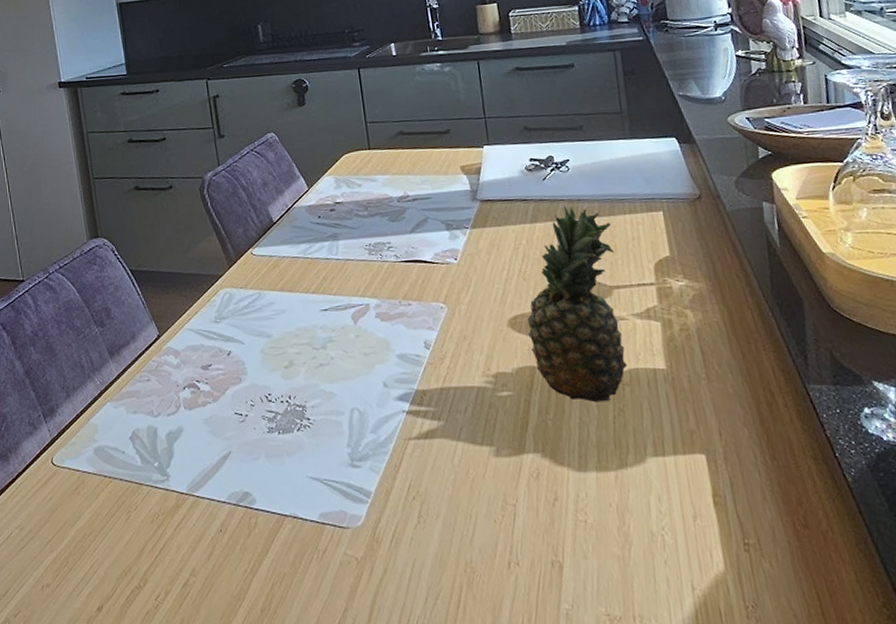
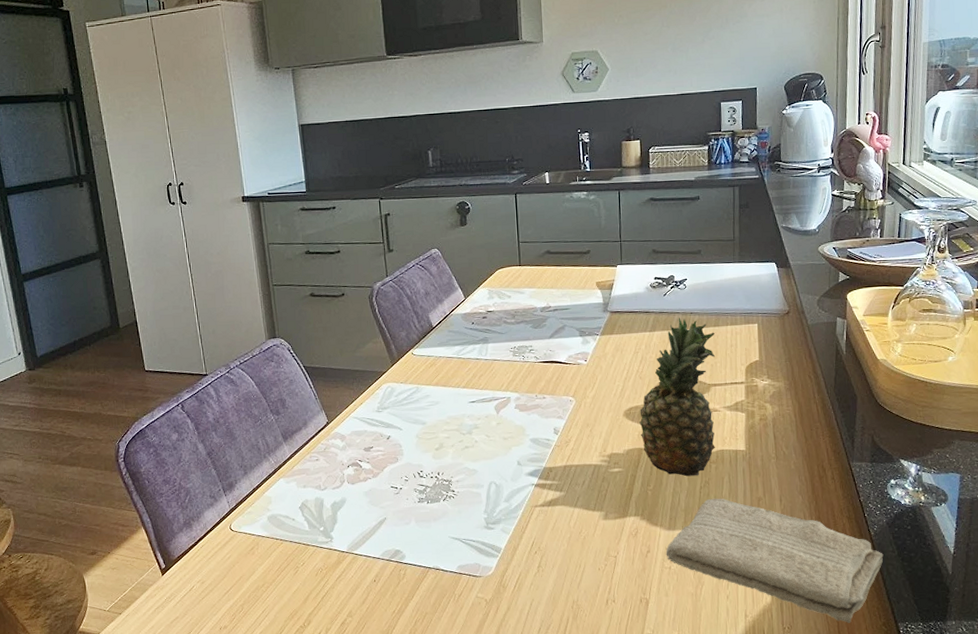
washcloth: none [578,430,870,602] -> present [666,498,884,623]

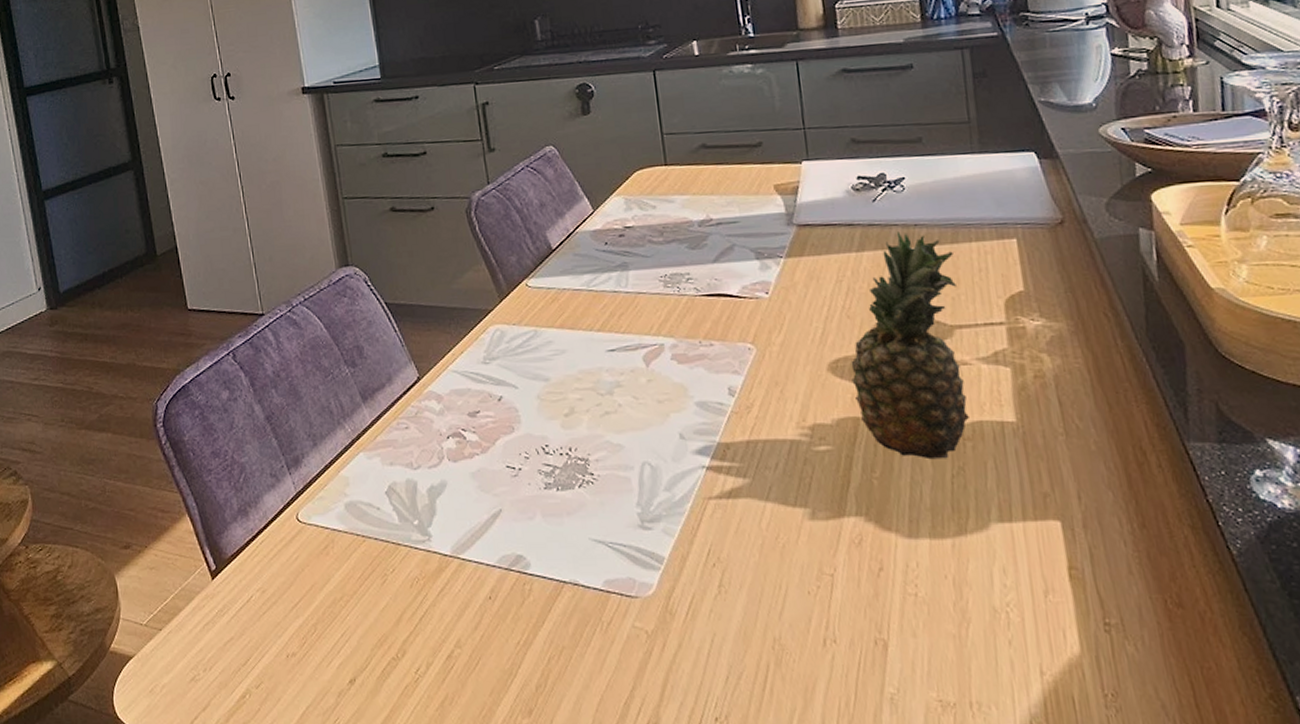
washcloth: present [666,498,884,623] -> none [907,492,1258,692]

